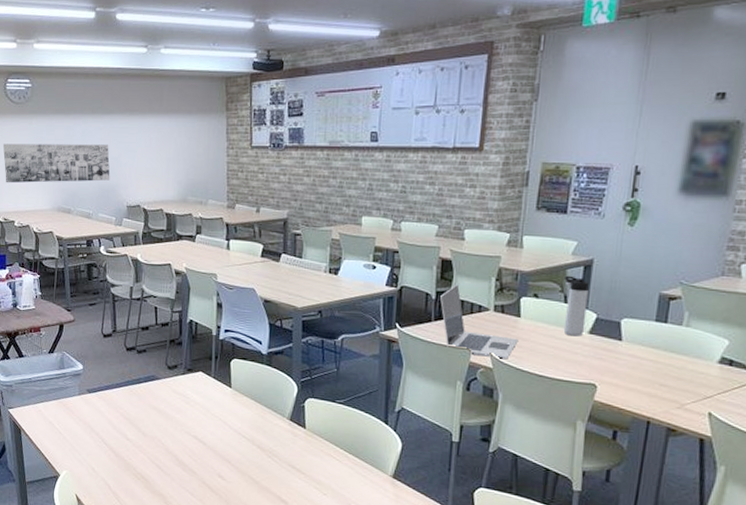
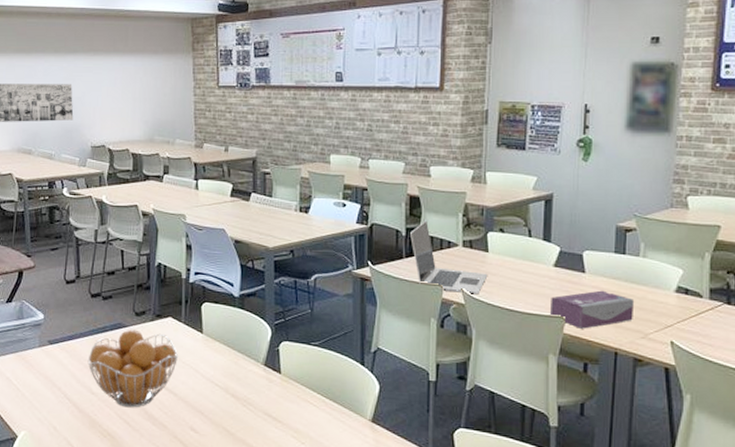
fruit basket: none [123,381,207,455] -> present [87,329,178,408]
thermos bottle: present [563,275,589,337] -> none [528,210,551,270]
tissue box: none [582,359,673,397] -> present [551,290,635,329]

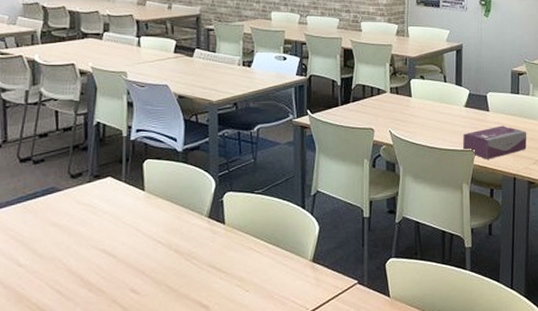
fruit basket: present [87,329,178,408] -> none [14,193,117,277]
laptop: present [410,220,488,293] -> none [345,71,412,134]

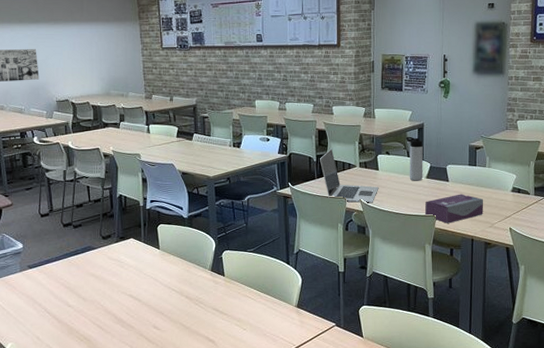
laptop: none [345,71,412,134] -> present [320,148,379,203]
thermos bottle: none [443,59,462,110] -> present [406,136,423,181]

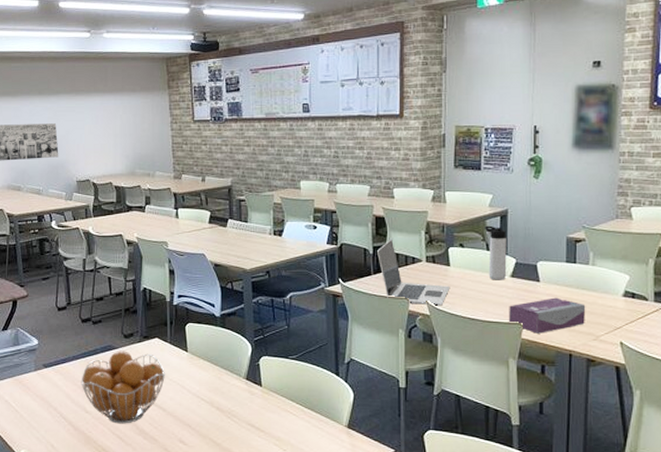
fruit basket: none [63,250,140,315] -> present [81,351,165,424]

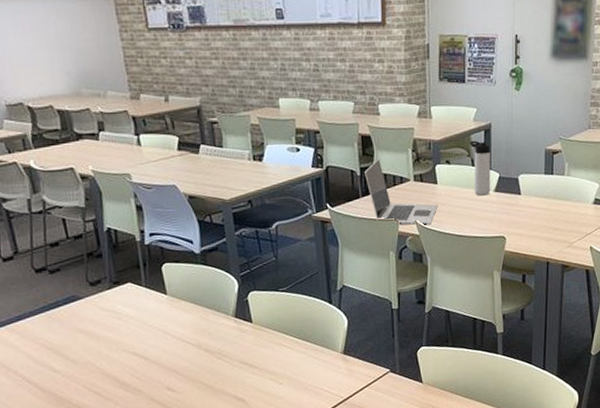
fruit basket: present [81,351,165,424] -> none [43,300,144,380]
tissue box: present [509,297,586,334] -> none [493,209,562,245]

